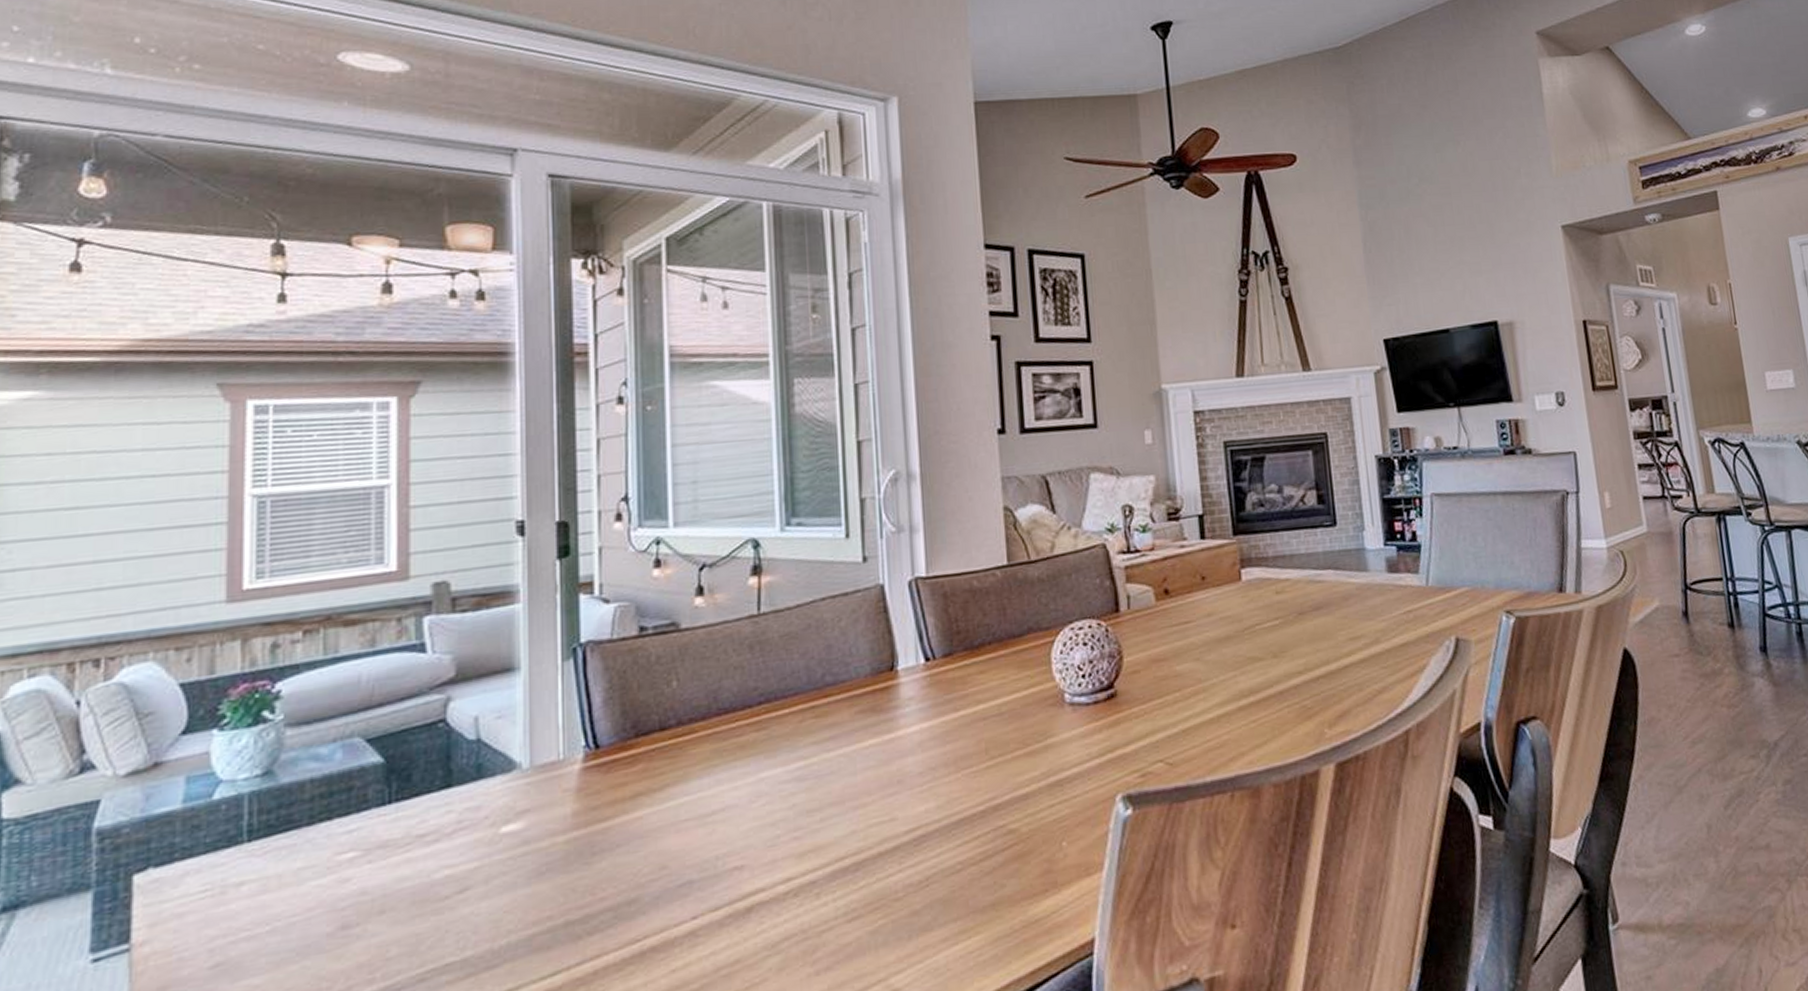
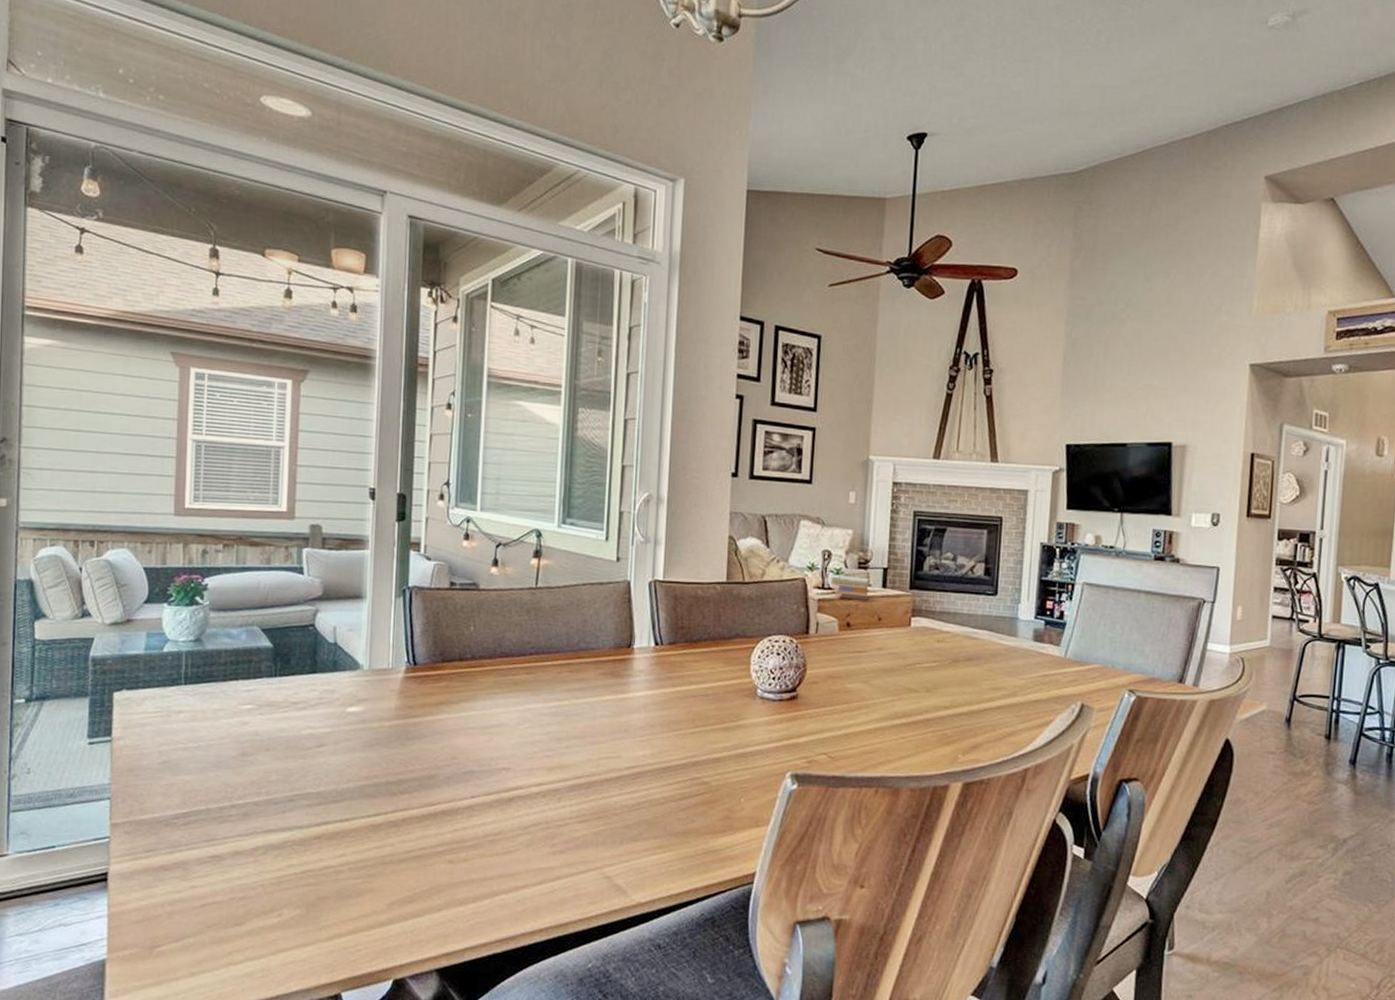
books: none [1135,531,1186,561] -> present [830,574,869,600]

